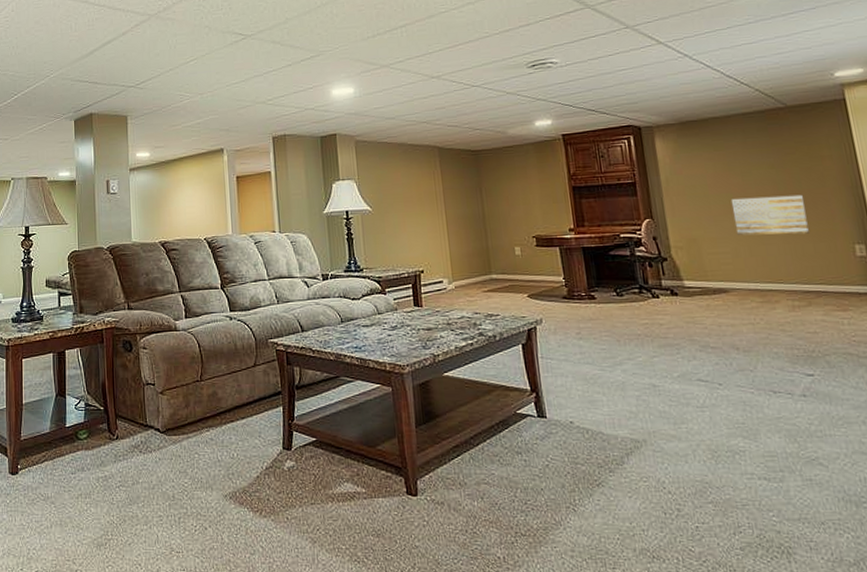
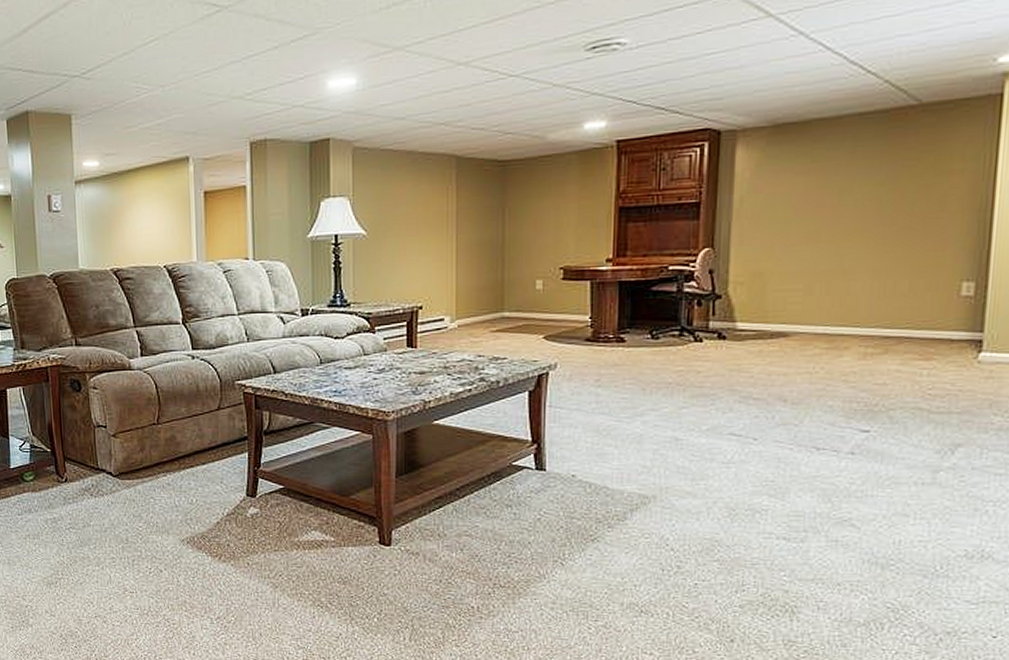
wall art: present [731,194,809,236] -> none [815,219,913,270]

